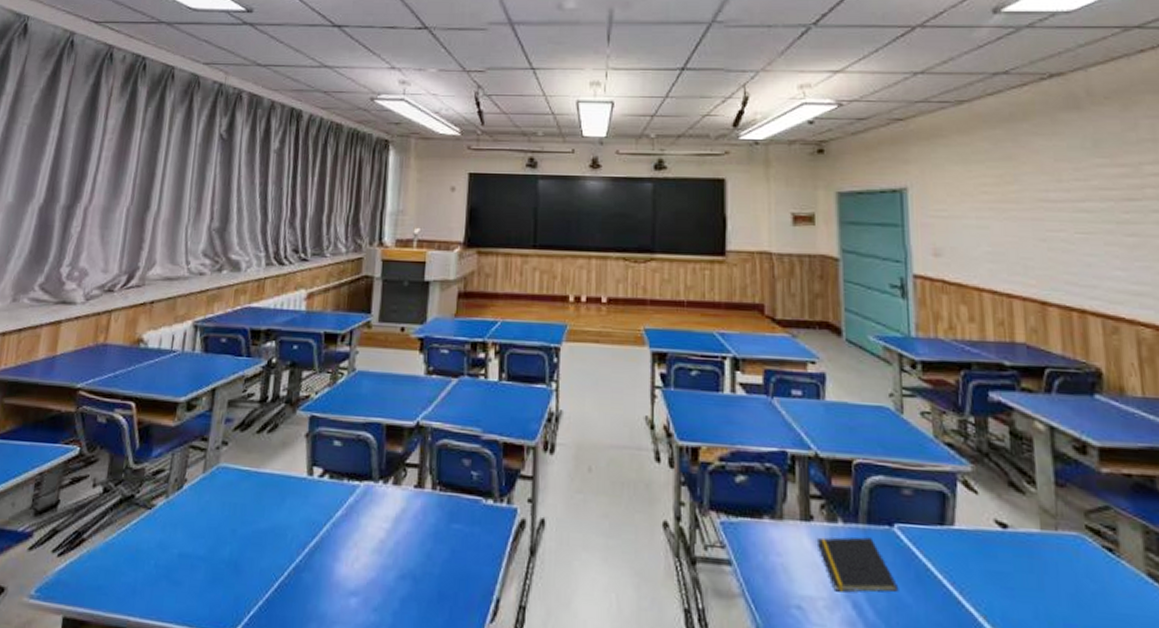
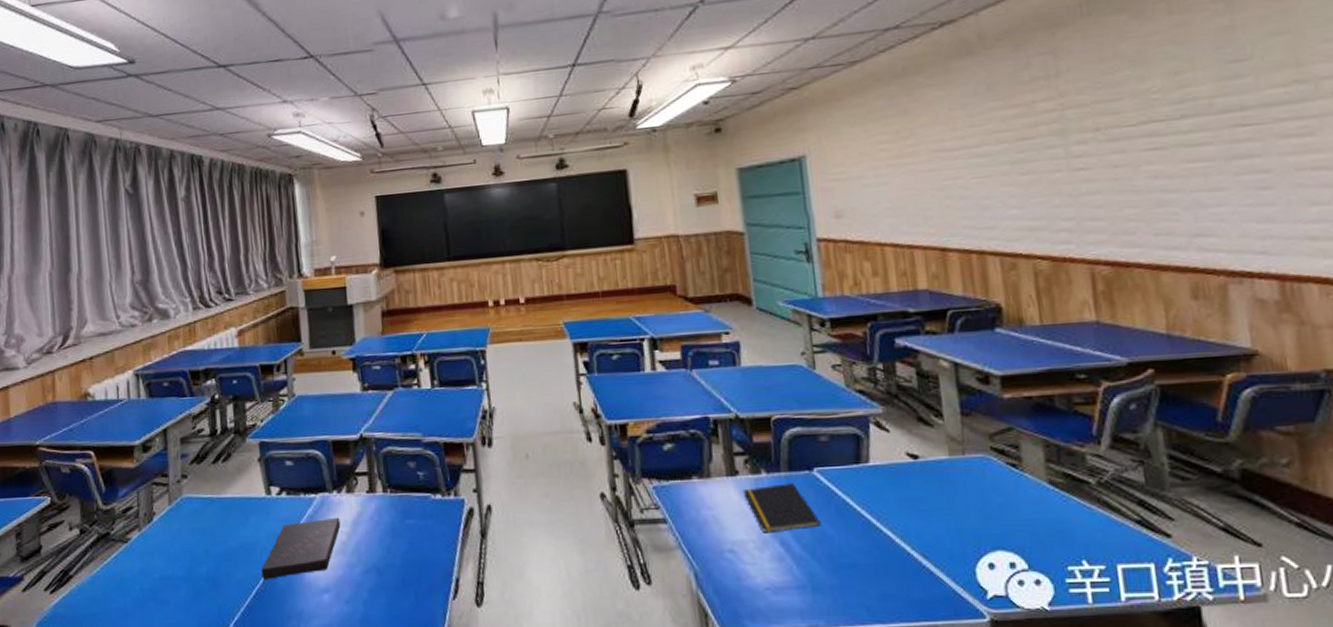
book: none [288,510,382,572] -> present [261,517,341,579]

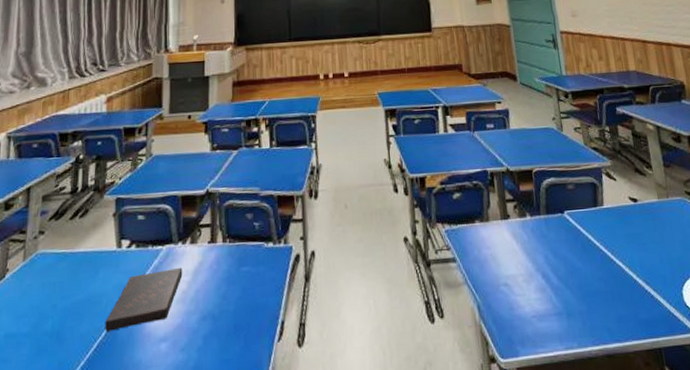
notepad: present [742,483,822,533] -> none [513,224,572,268]

